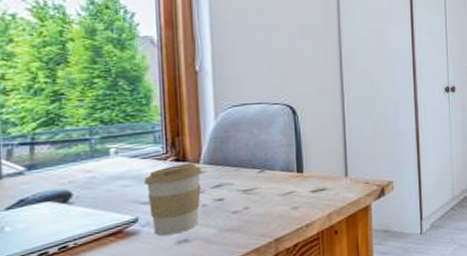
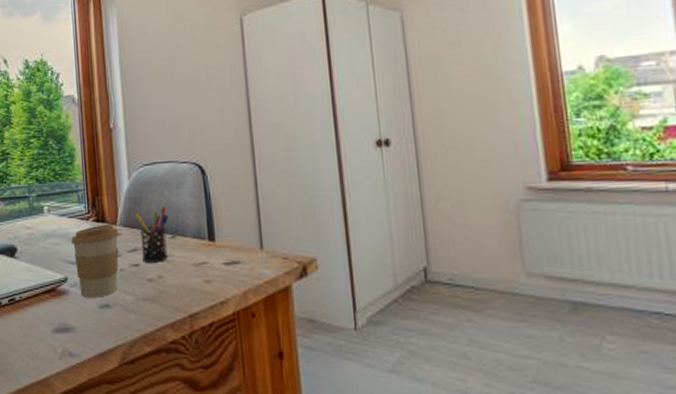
pen holder: none [221,144,258,197] -> present [135,206,169,263]

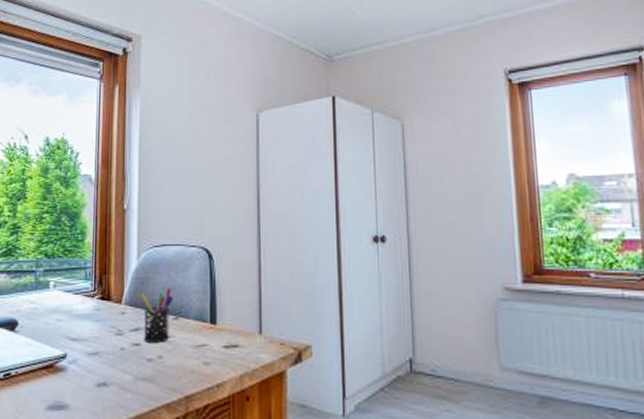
coffee cup: present [71,224,119,298] -> none [74,302,123,376]

